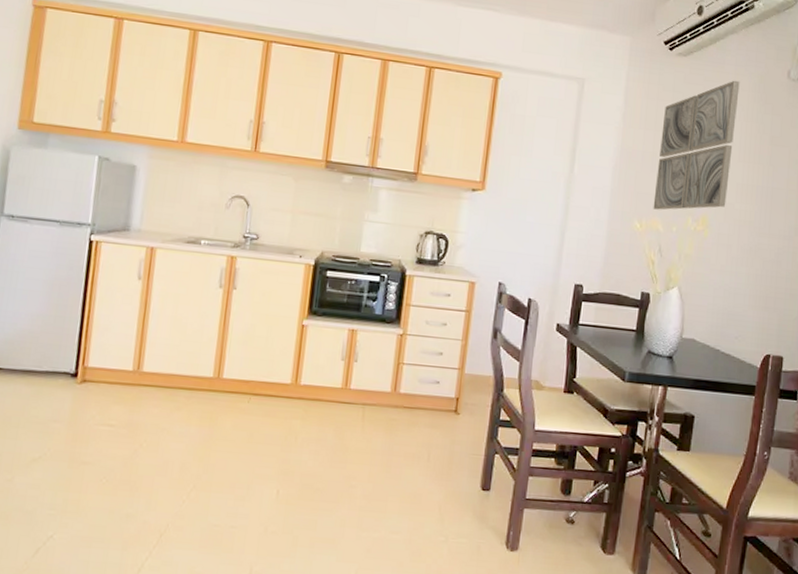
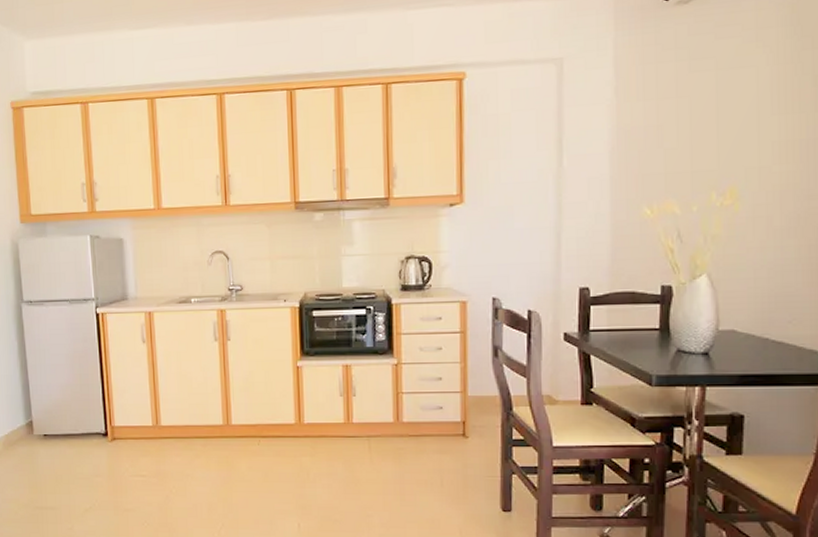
wall art: present [653,80,740,210] -> none [664,17,764,190]

